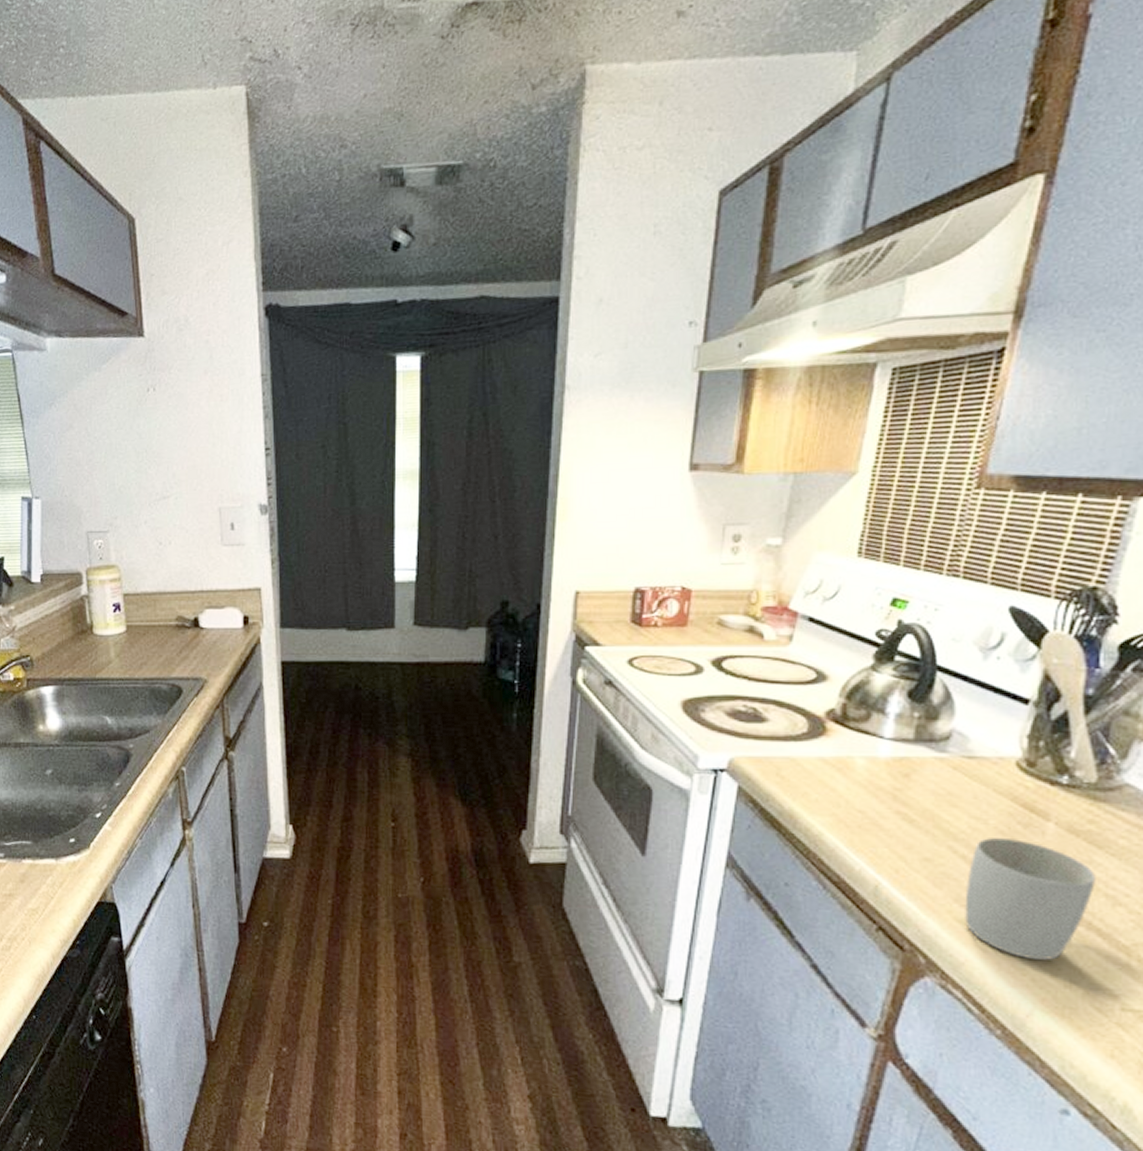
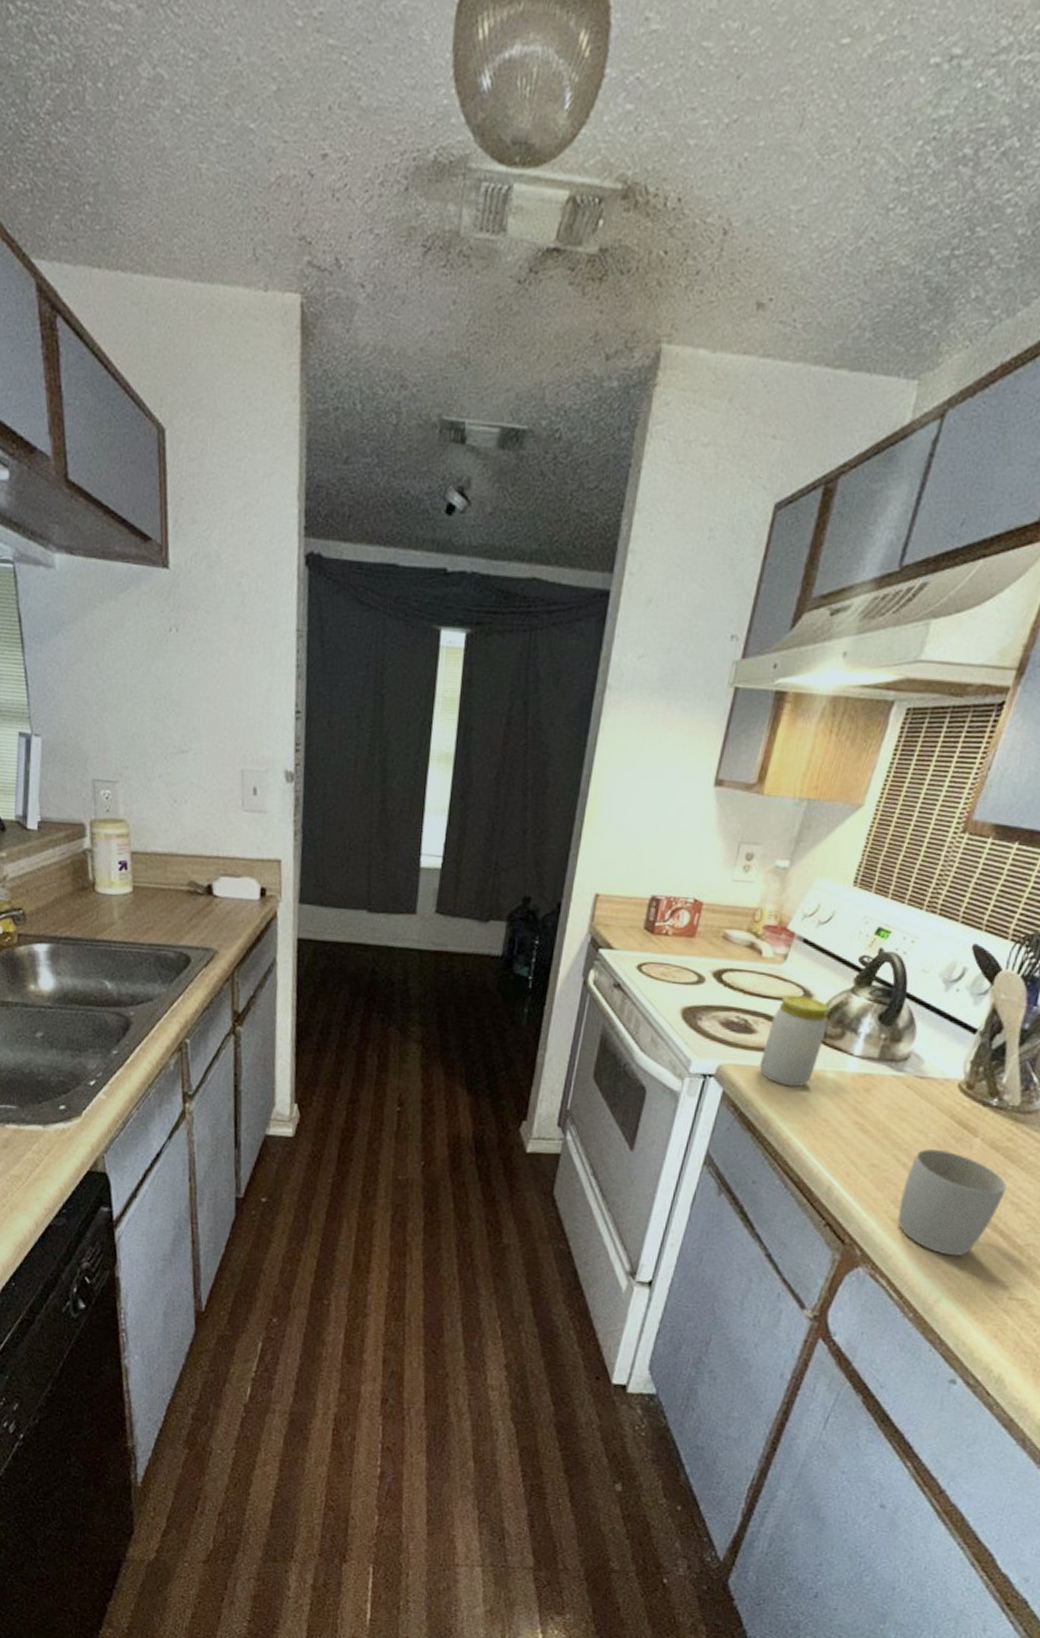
jar: none [776,678,848,777] -> present [759,994,829,1087]

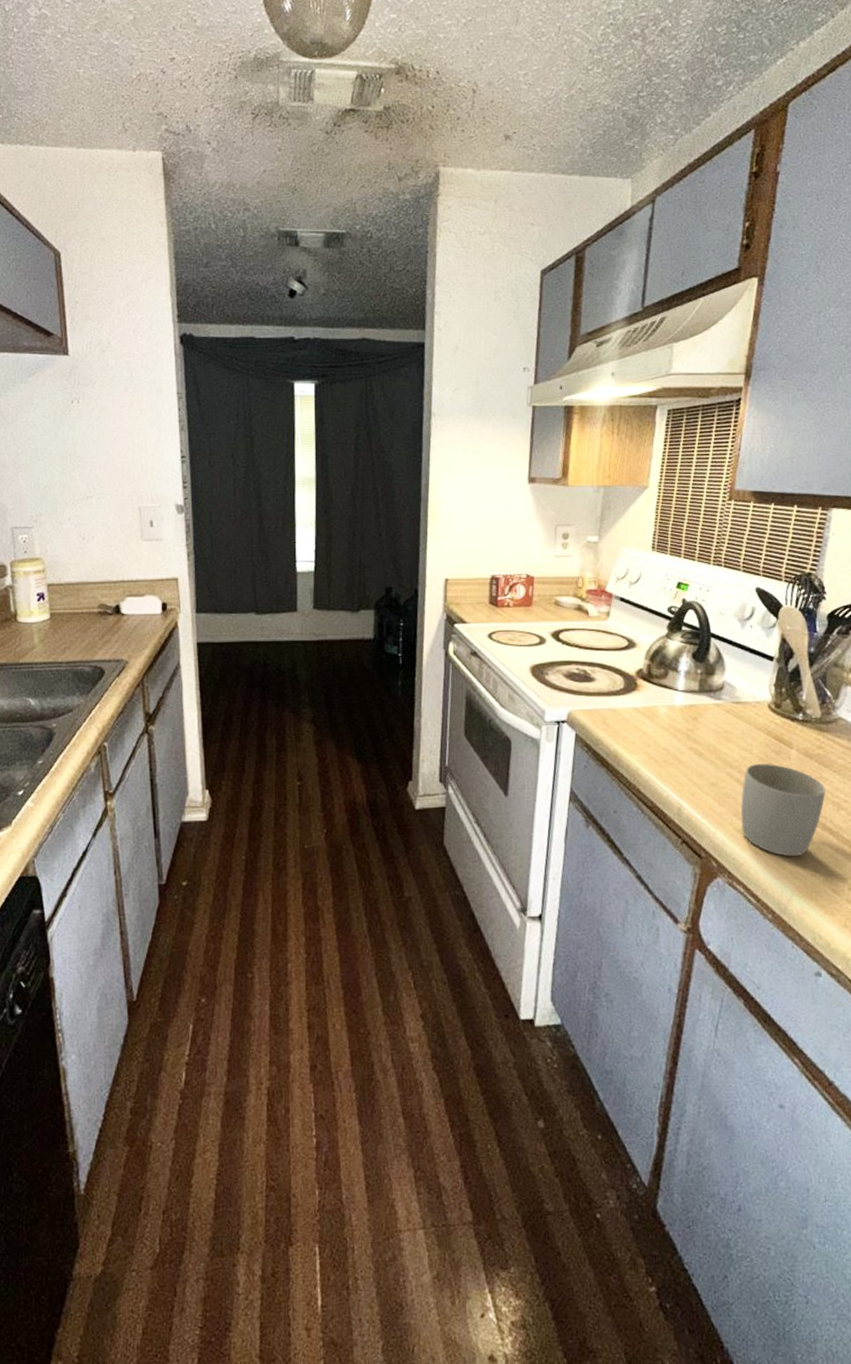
jar: present [759,994,829,1087] -> none [602,645,652,724]

